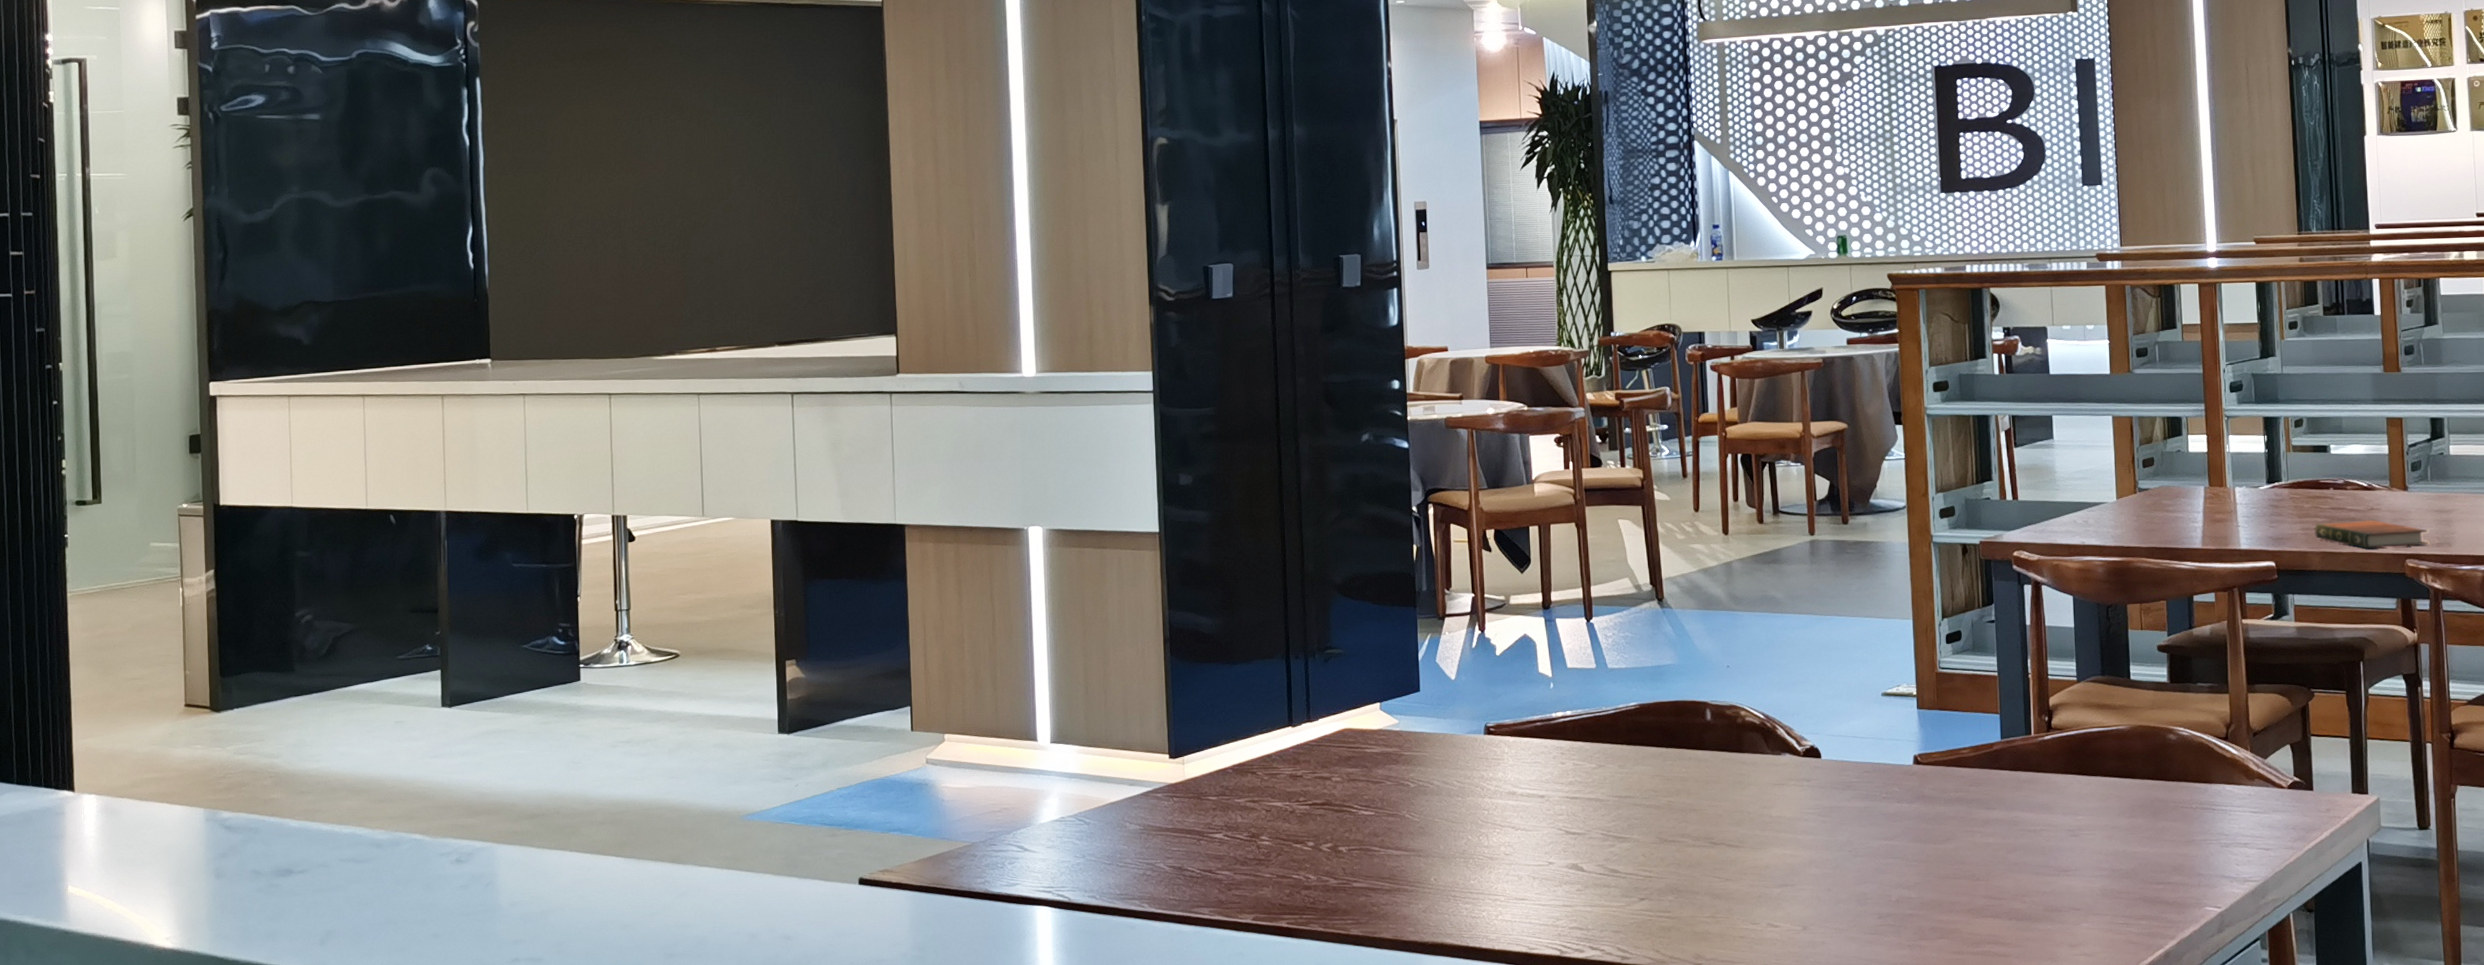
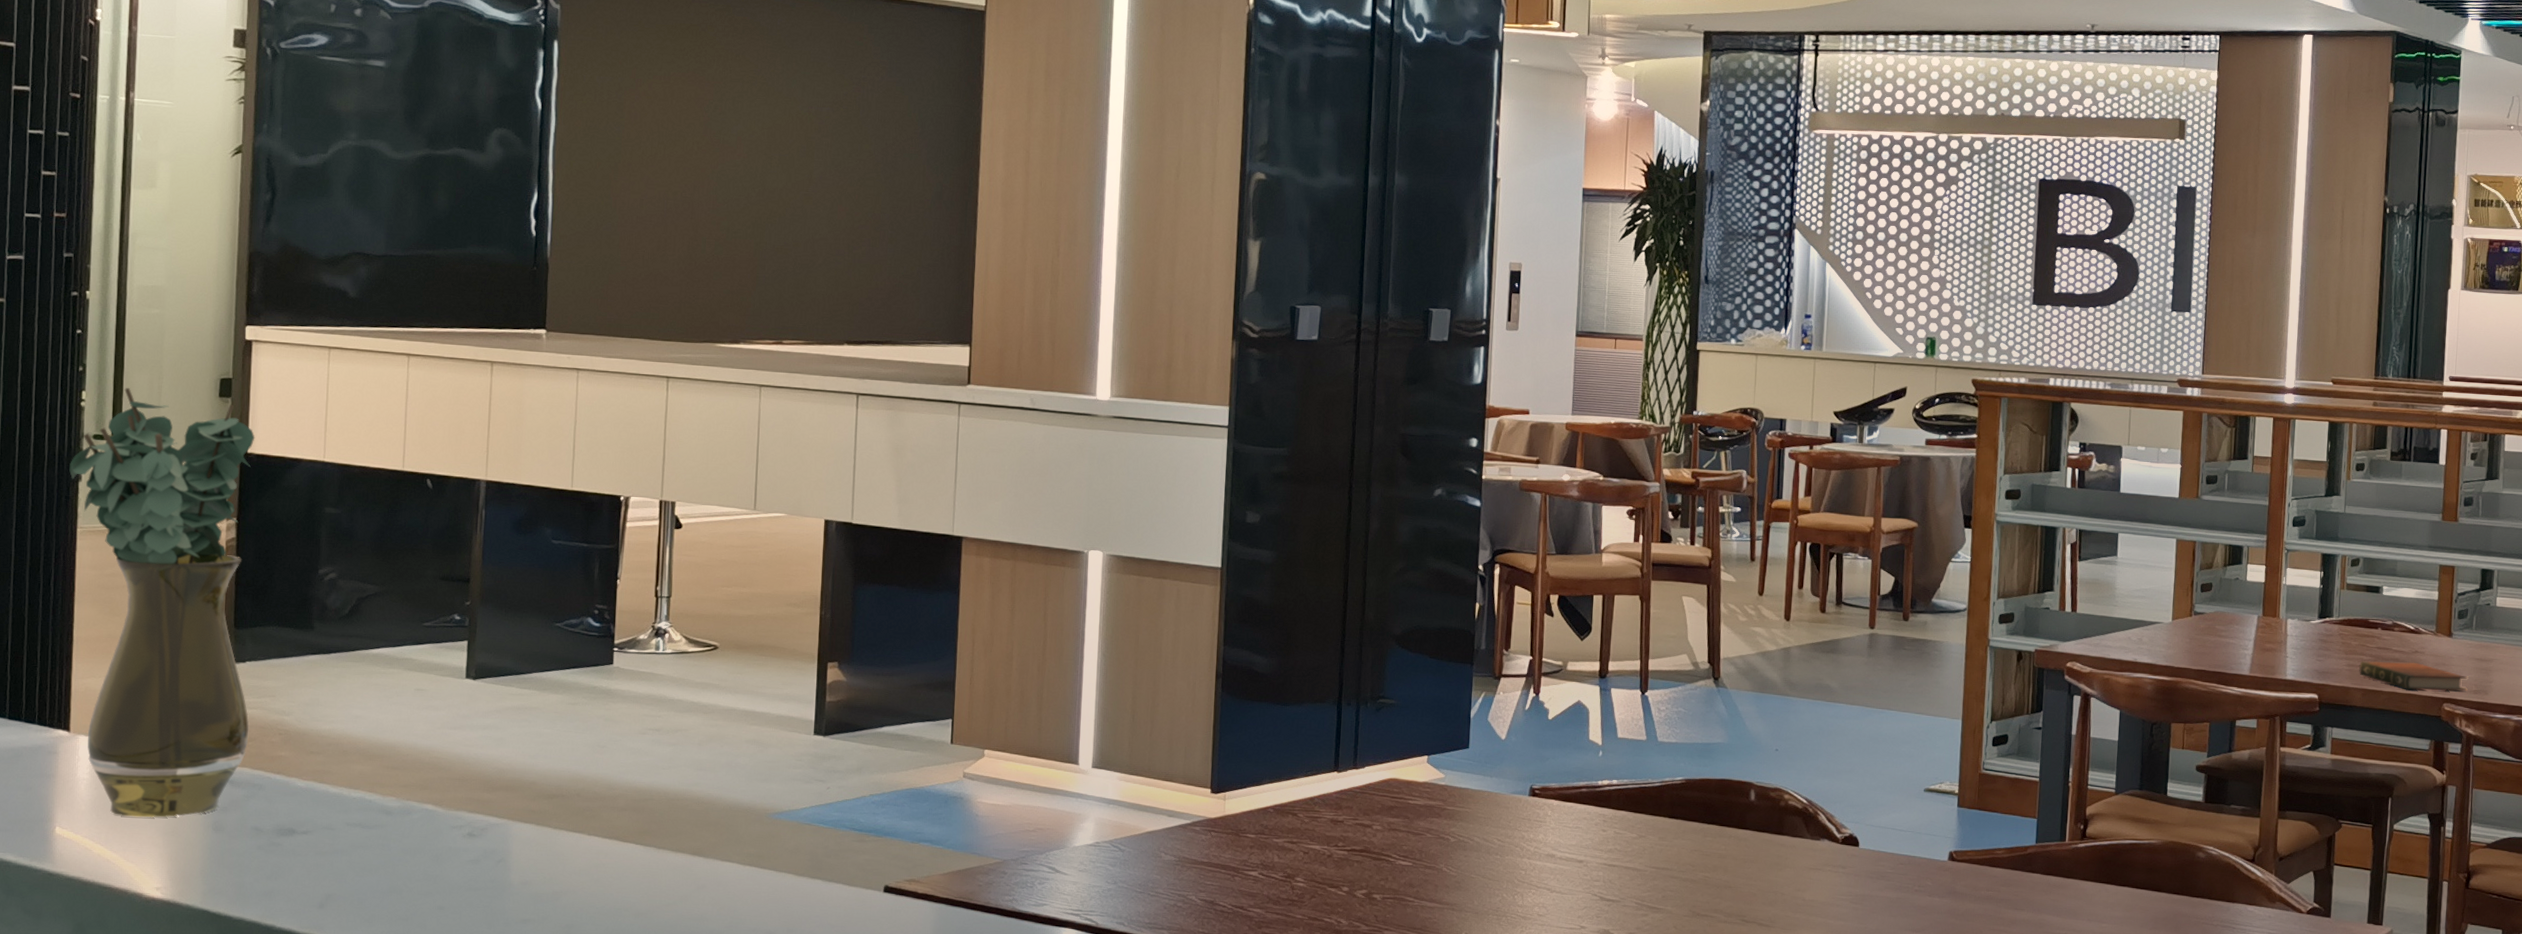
vase: none [56,453,242,870] -> present [69,388,255,818]

